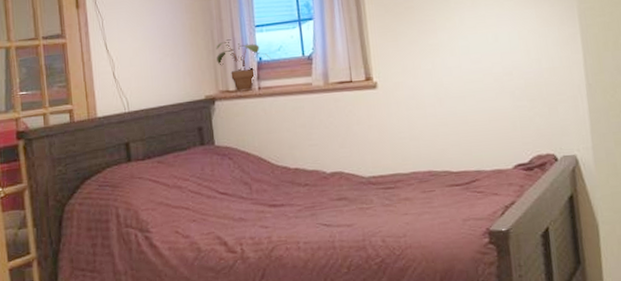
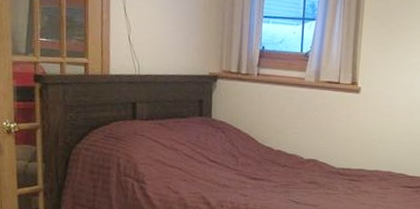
potted plant: present [216,39,271,92] -> none [224,24,272,75]

